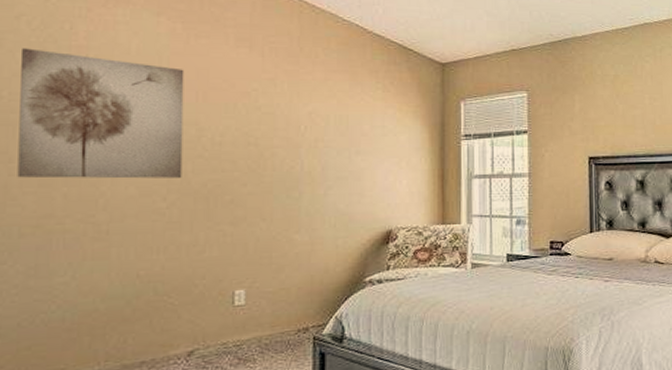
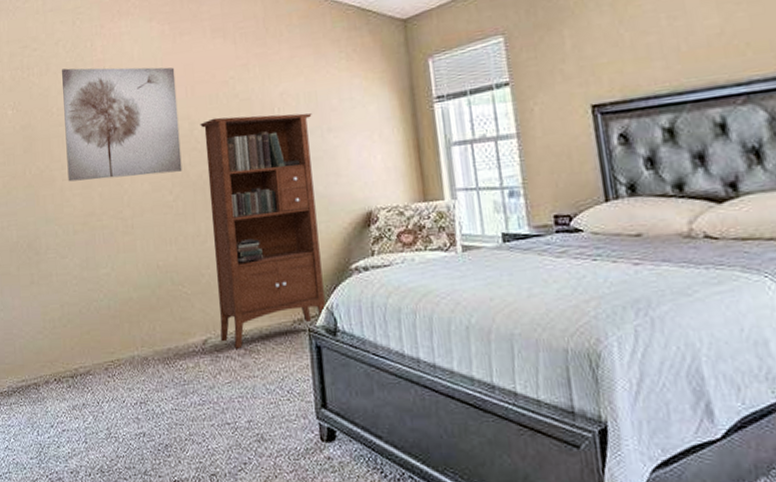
bookcase: none [209,127,341,359] -> present [200,113,327,349]

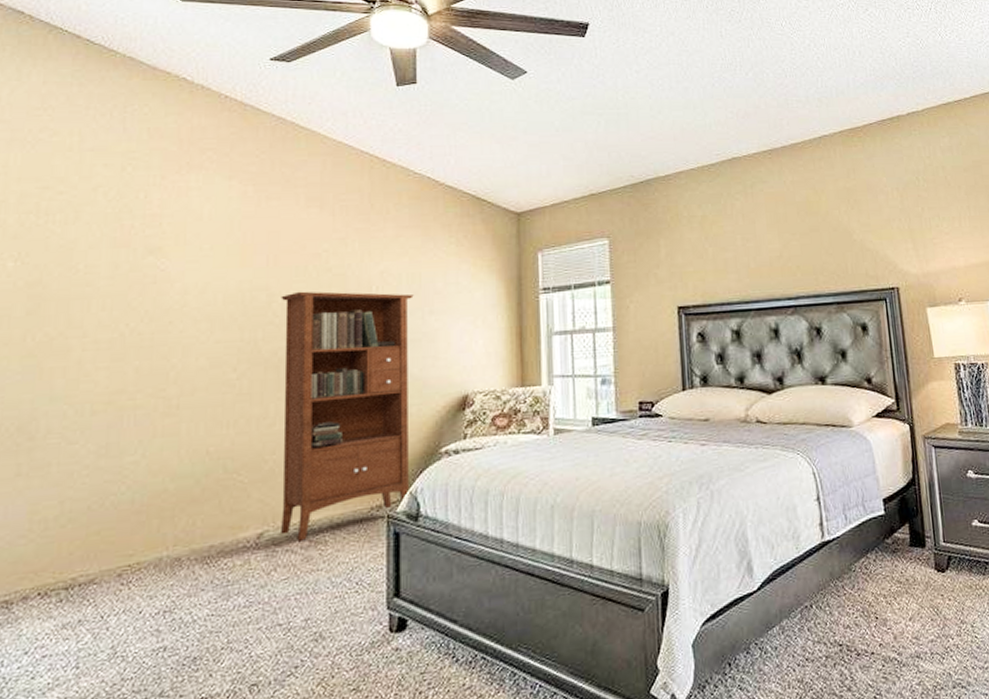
wall art: present [62,67,182,182] -> none [91,219,255,353]

